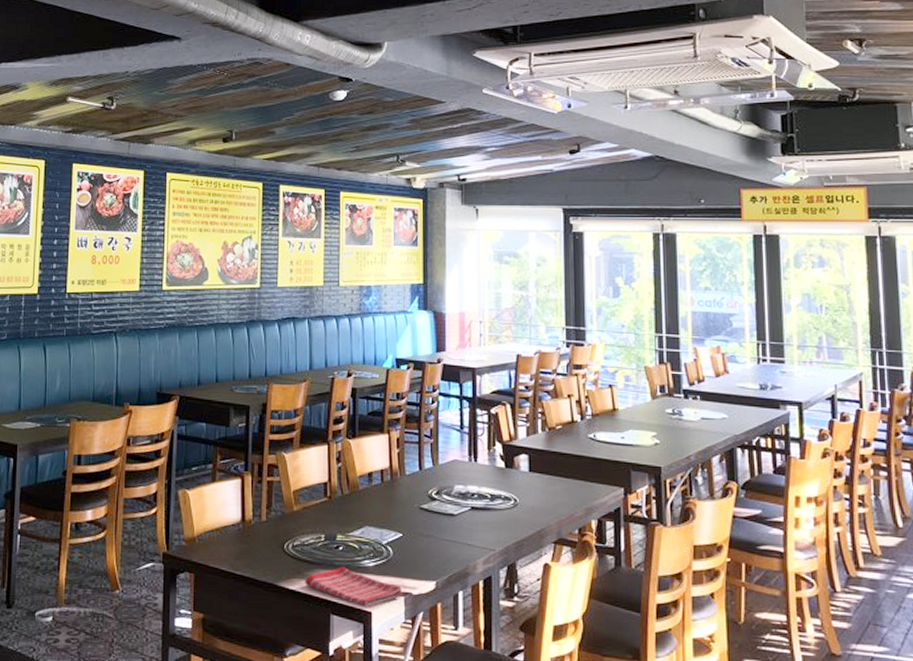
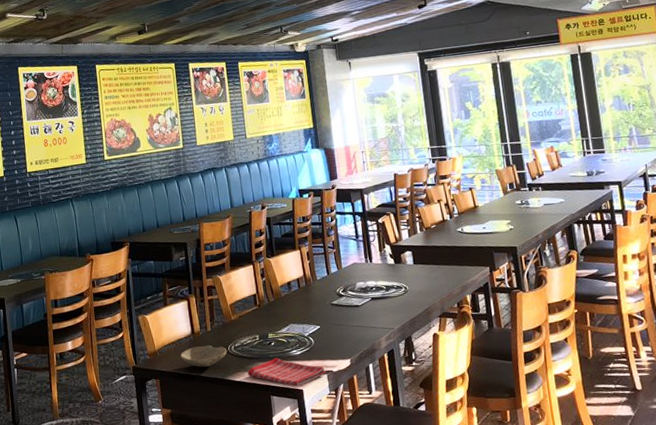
bowl: none [224,538,283,566] -> present [180,345,228,367]

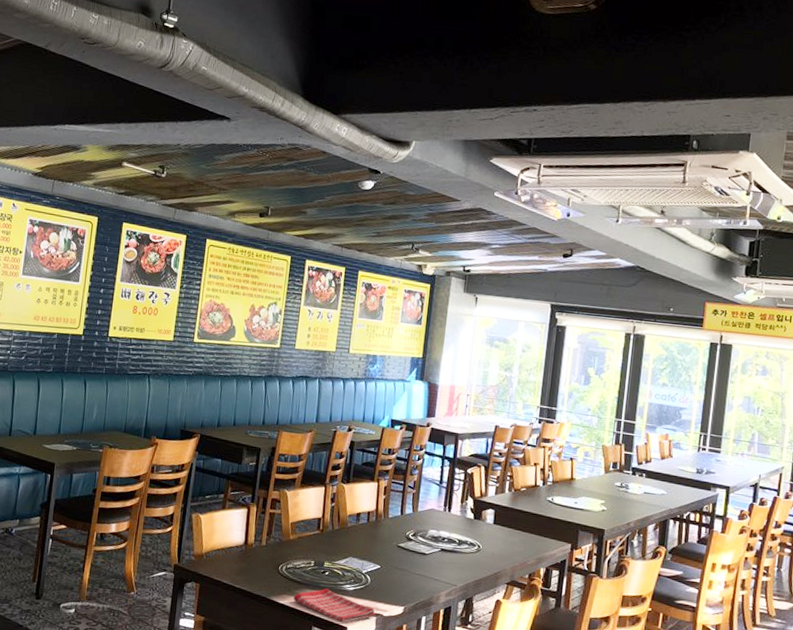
bowl: present [180,345,228,367] -> none [227,558,278,582]

